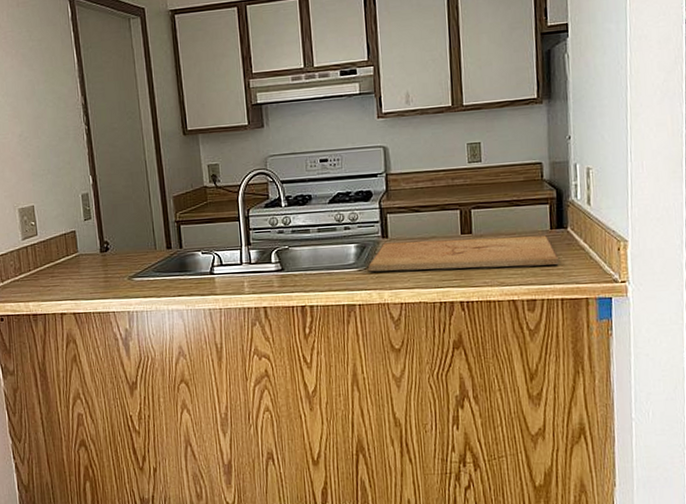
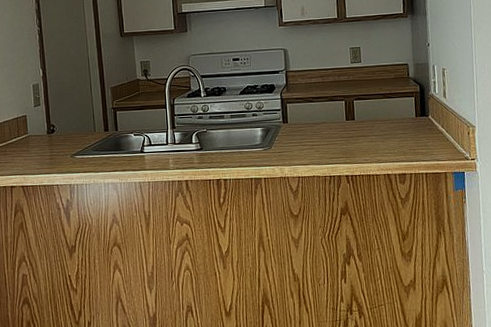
cutting board: present [367,235,560,272] -> none [271,122,424,151]

